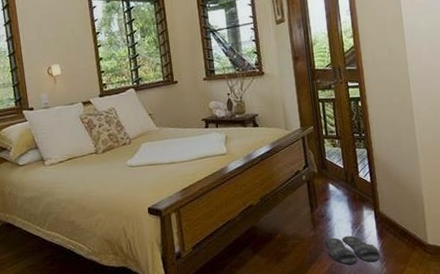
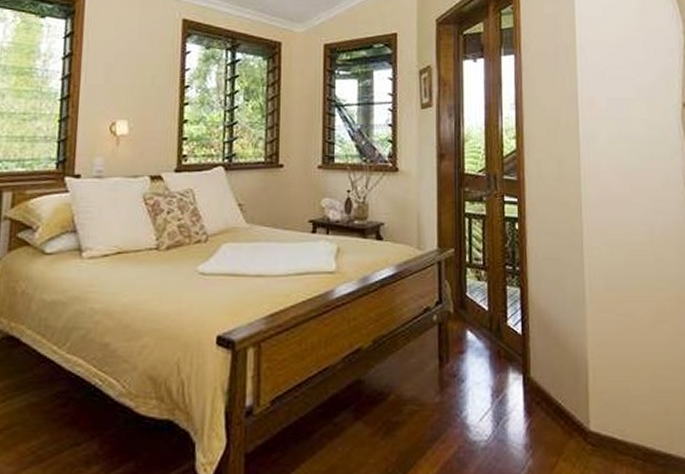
slippers: present [325,235,380,265] -> none [454,407,526,451]

